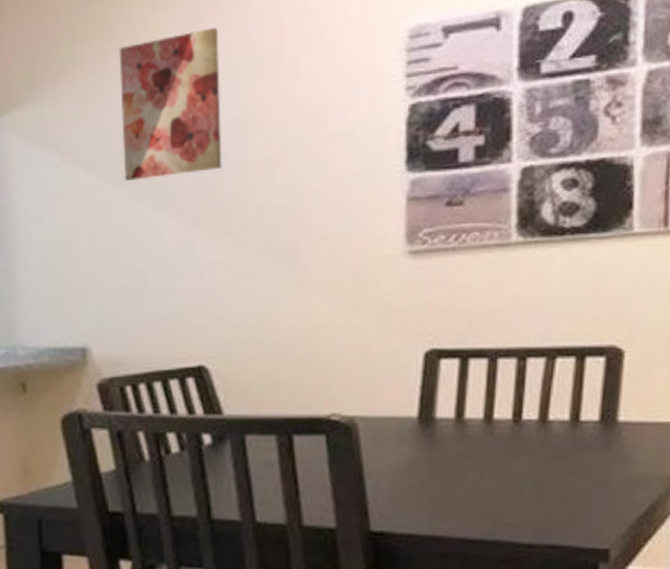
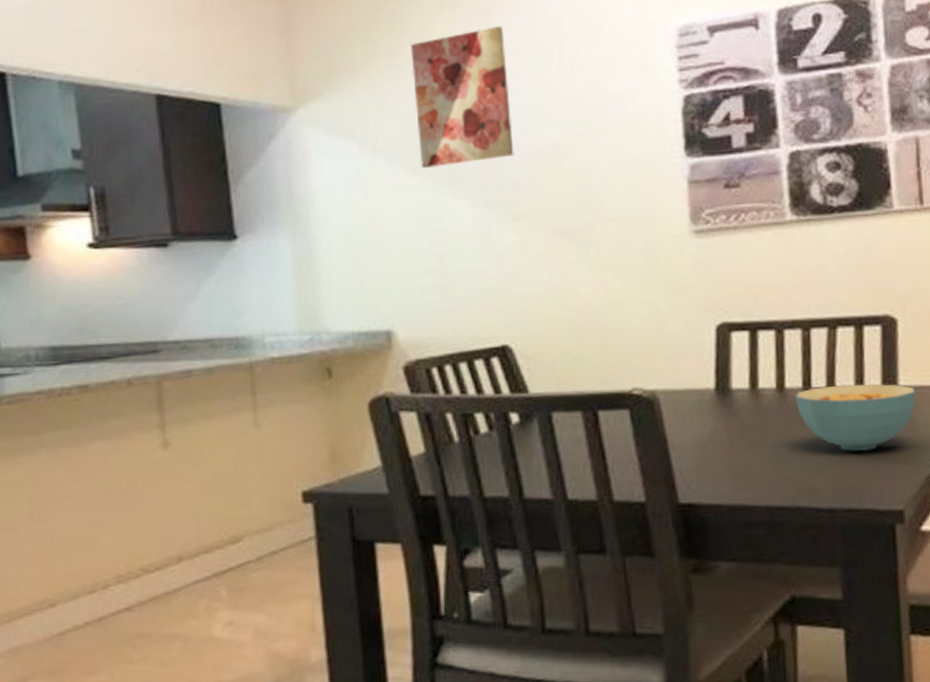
cereal bowl: none [503,418,637,488] -> present [795,384,916,452]

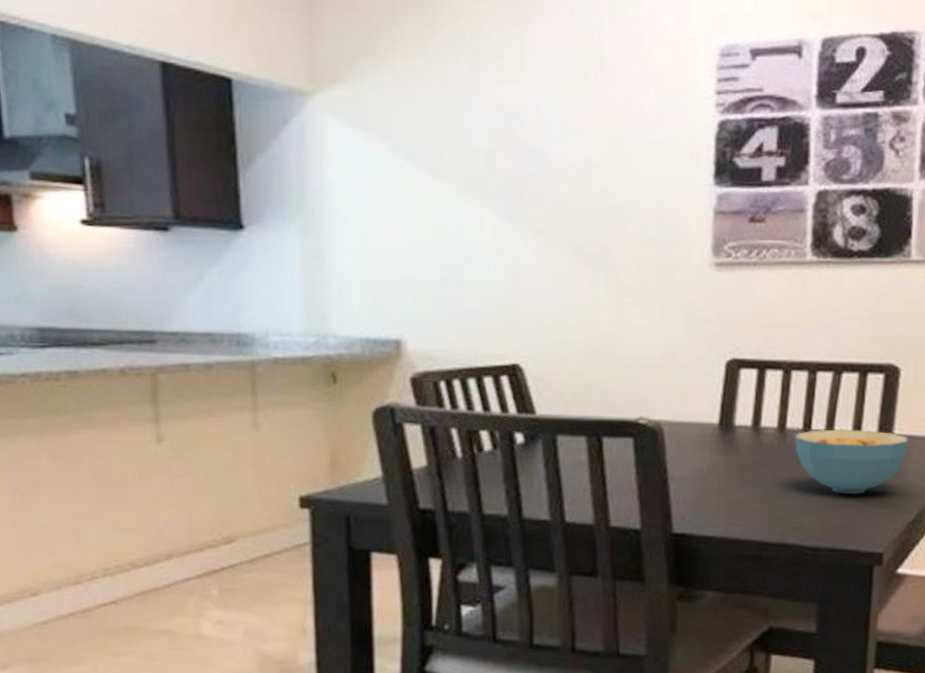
wall art: present [410,26,514,168] -> none [440,24,541,172]

